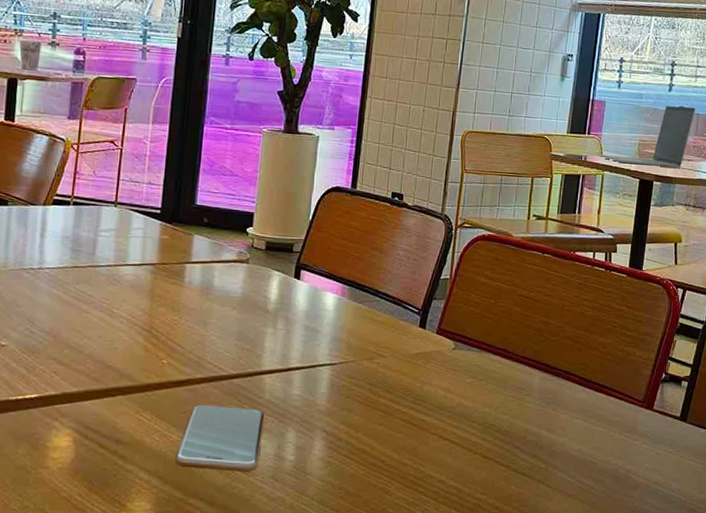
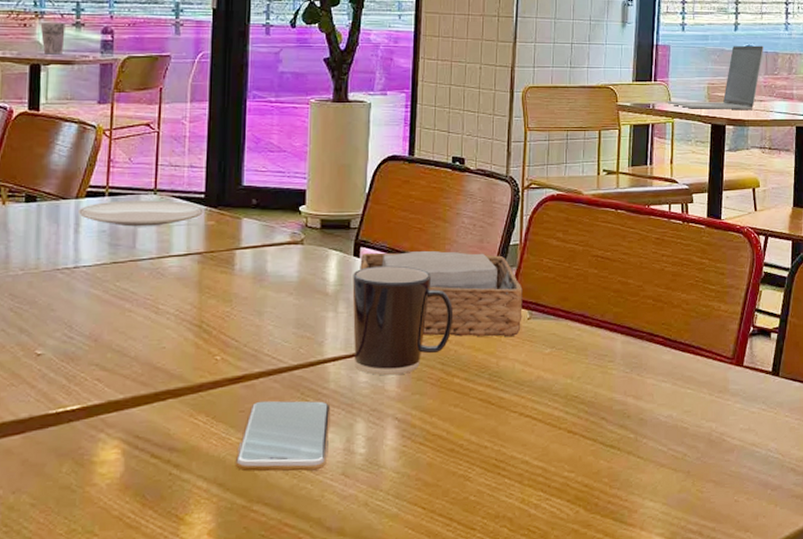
plate: none [45,210,159,236] -> present [79,200,204,227]
mug: none [288,288,384,392] -> present [352,265,454,376]
napkin holder: none [299,275,450,364] -> present [360,250,523,337]

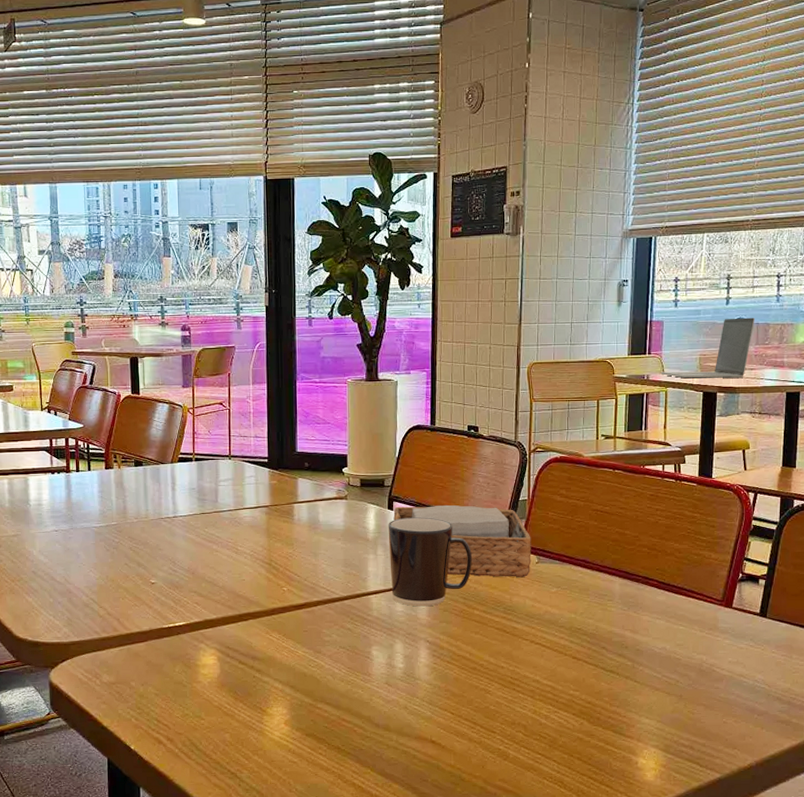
cup: present [40,23,65,55] -> none [135,323,154,349]
plate: present [79,200,204,227] -> none [174,464,268,485]
smartphone: present [235,400,331,472] -> none [302,623,375,679]

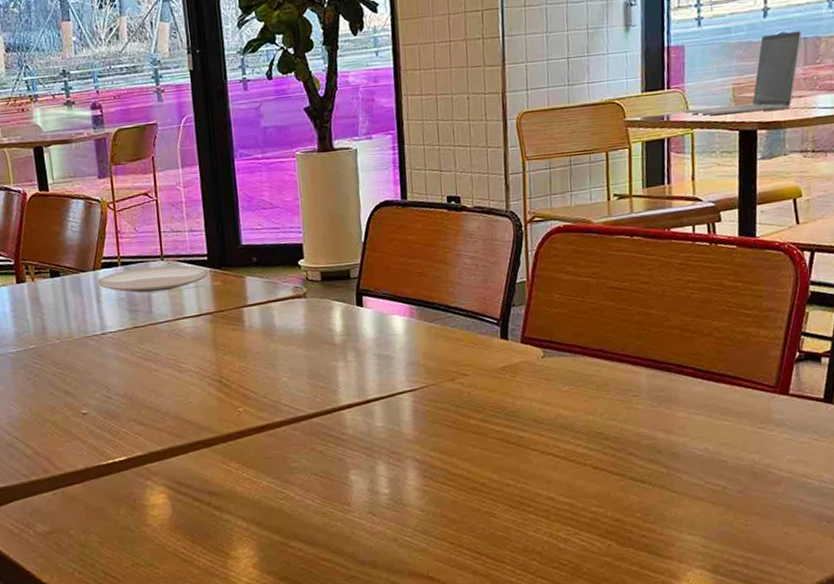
plate: none [174,464,268,485] -> present [97,265,209,293]
mug: present [388,517,473,607] -> none [358,311,464,420]
napkin holder: present [393,504,532,577] -> none [363,293,536,379]

